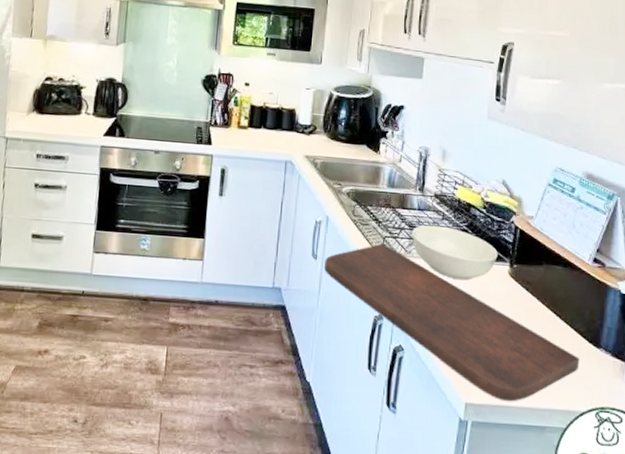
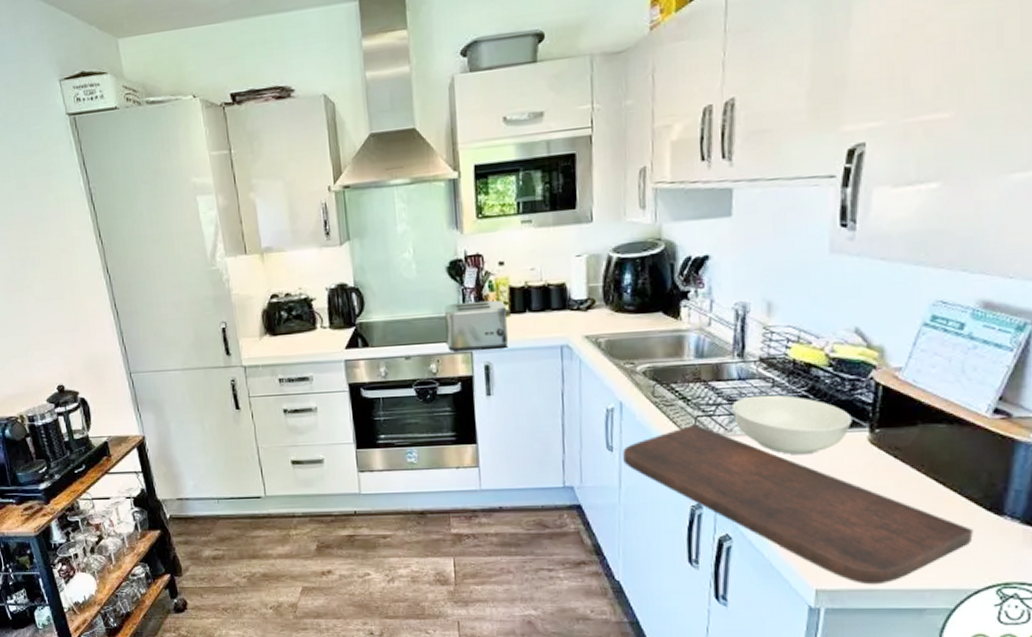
toaster: none [191,110,249,157] -> present [443,299,511,353]

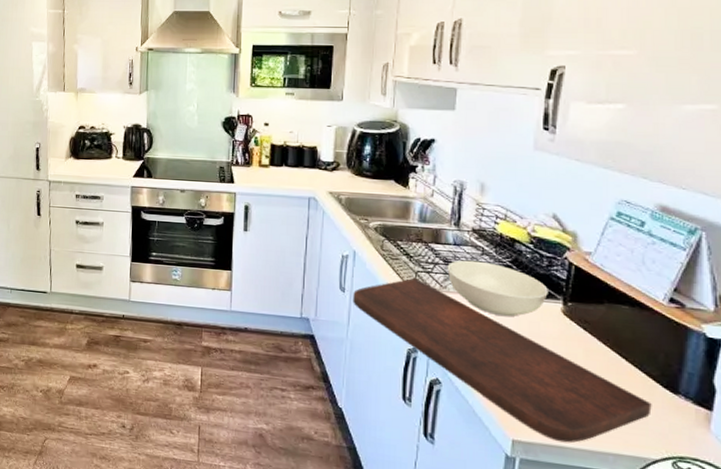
toaster: present [443,299,511,353] -> none [215,151,270,194]

